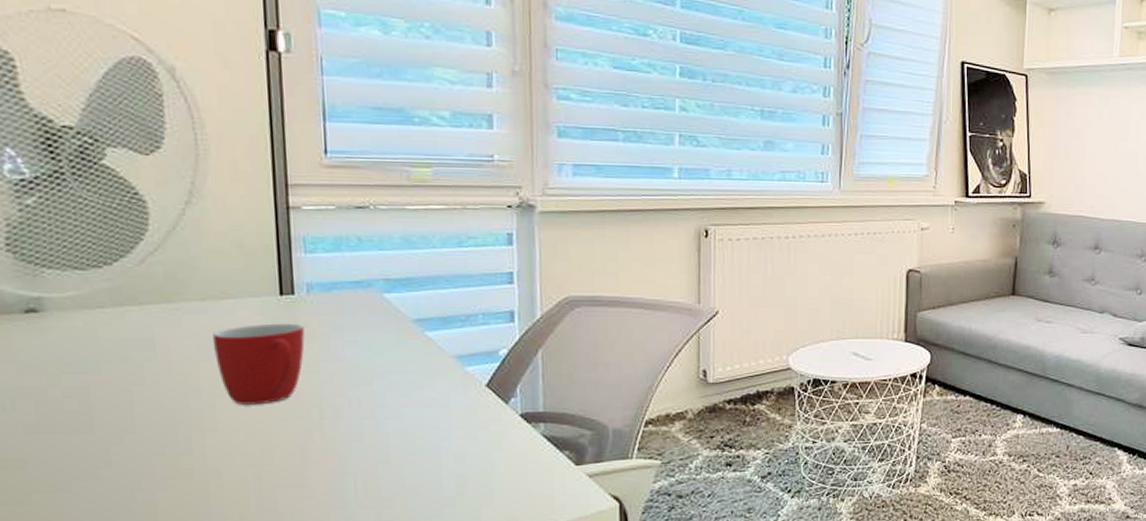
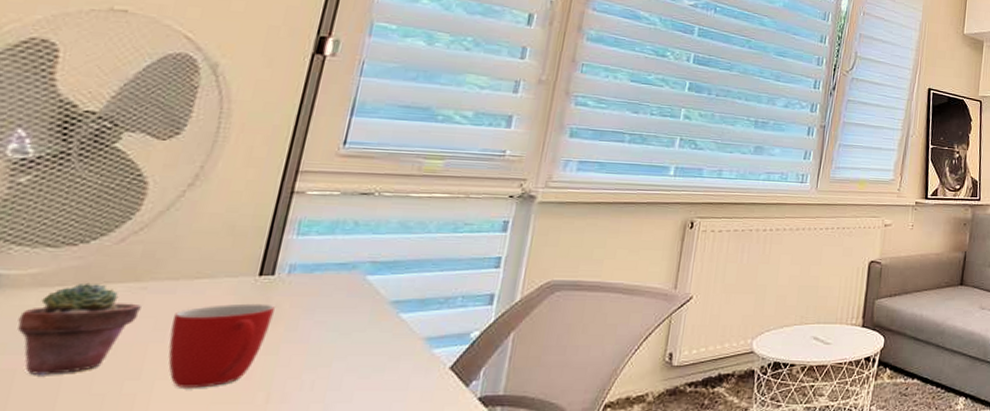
potted succulent: none [74,304,180,394] -> present [17,282,142,376]

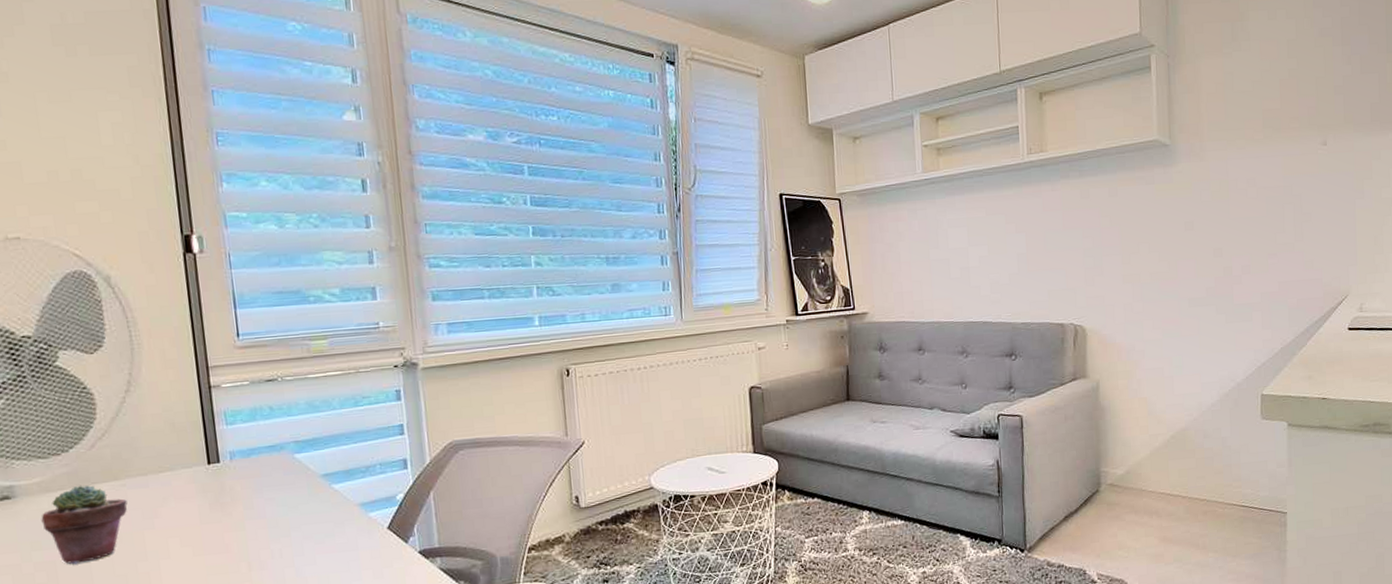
mug: present [168,303,275,388] -> none [154,488,231,565]

